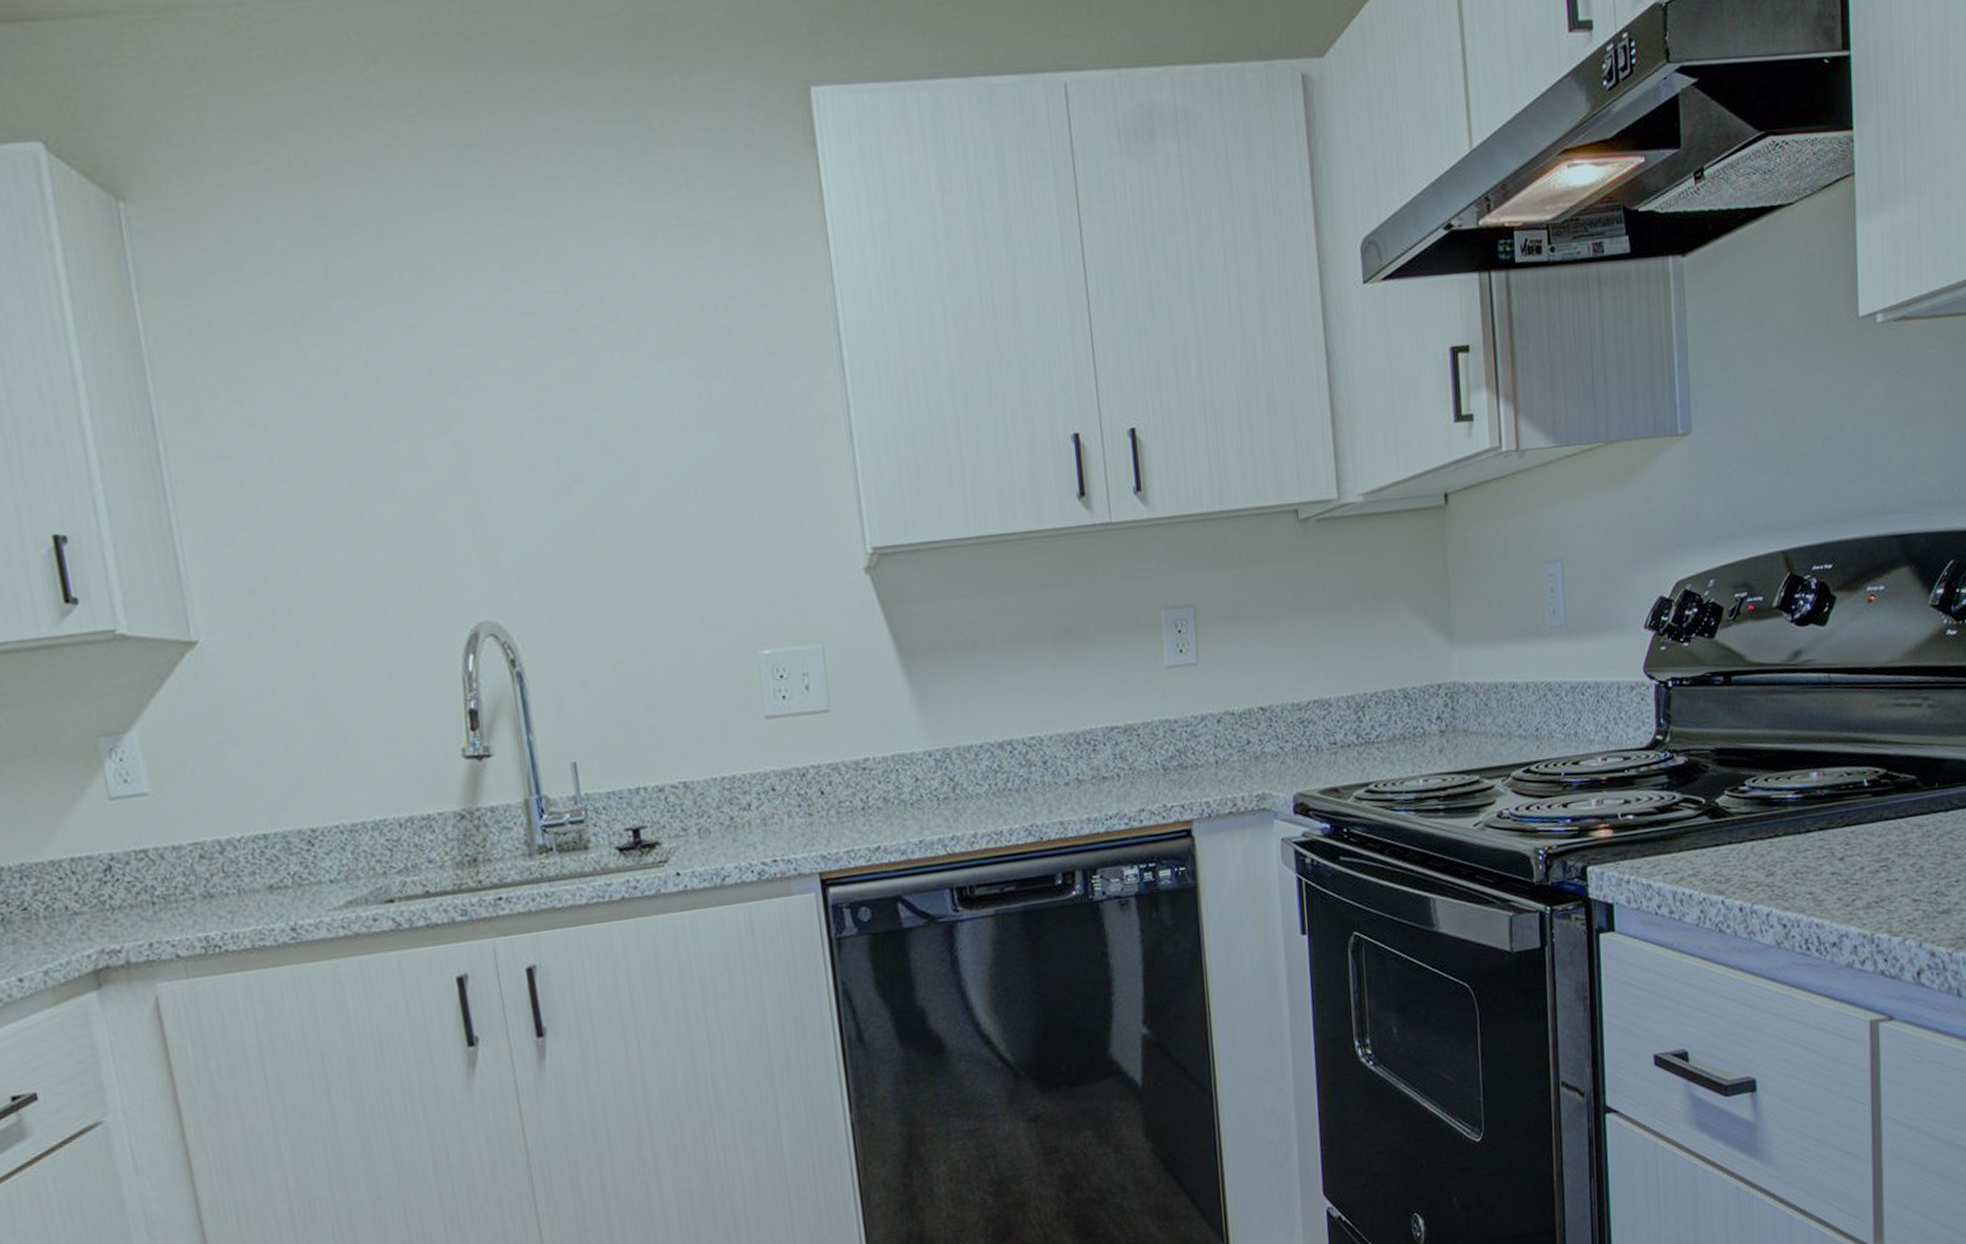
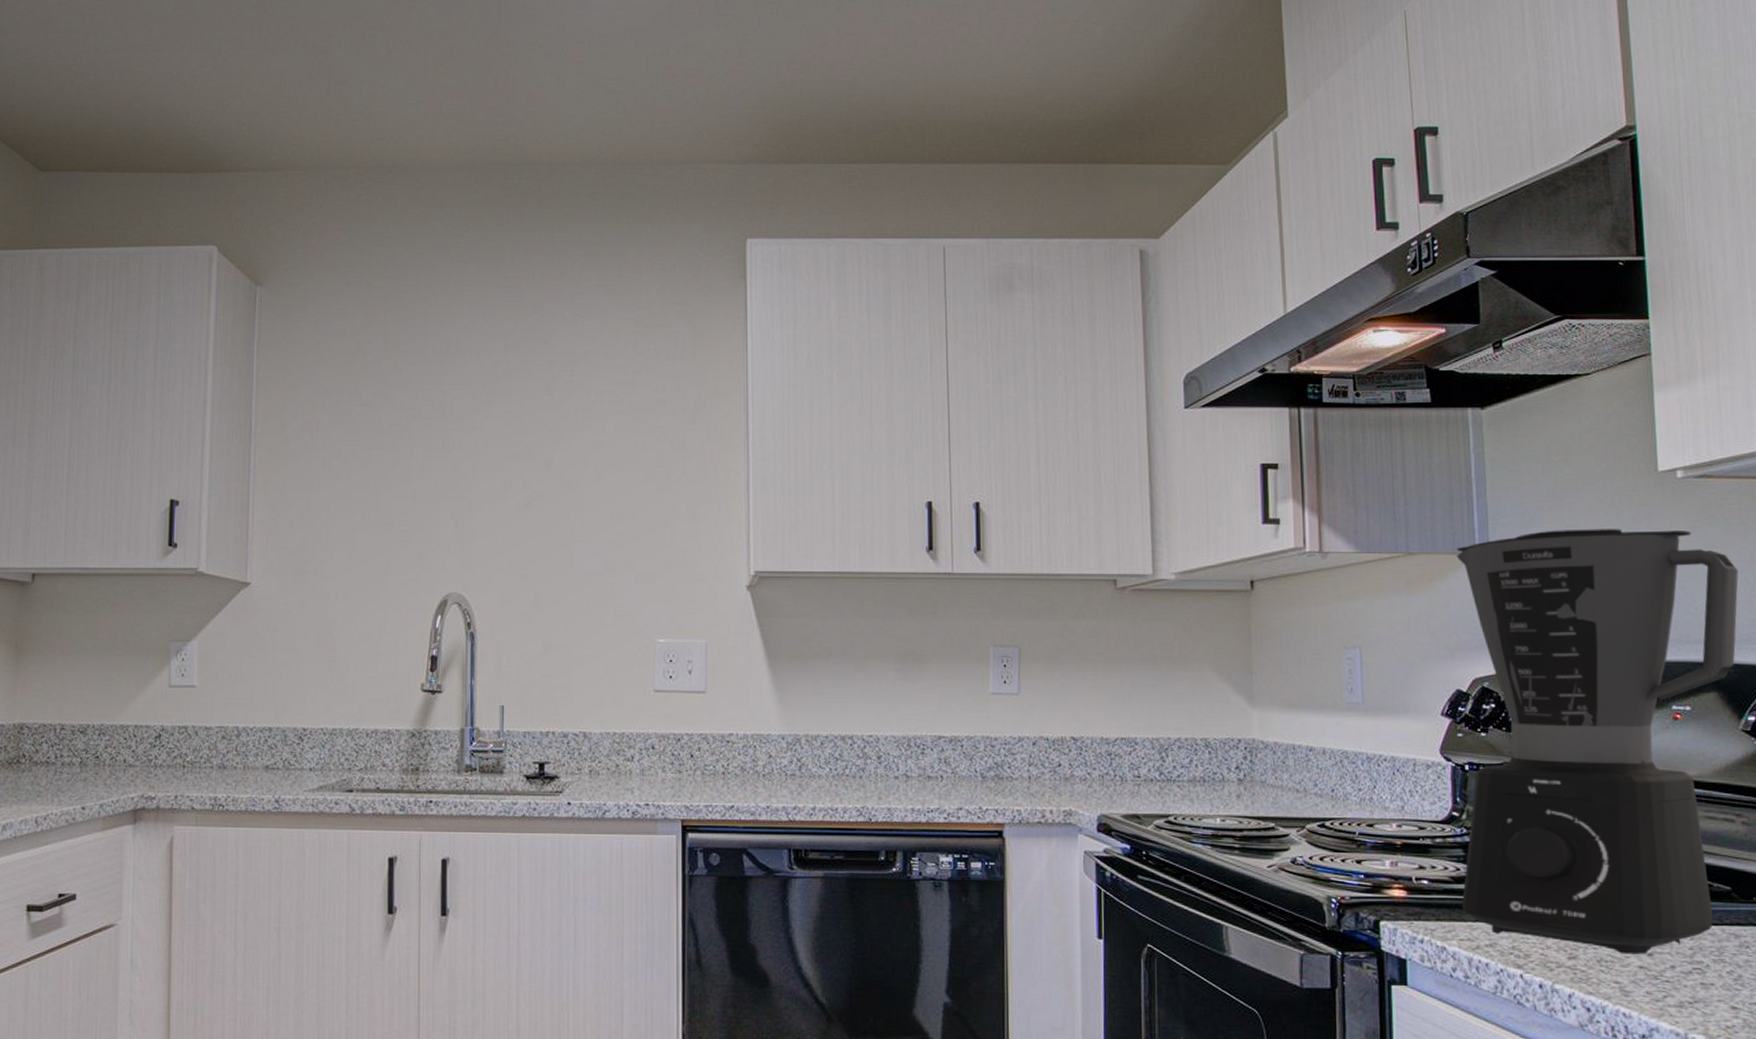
blender: none [1658,384,1932,863] -> present [1456,529,1739,955]

